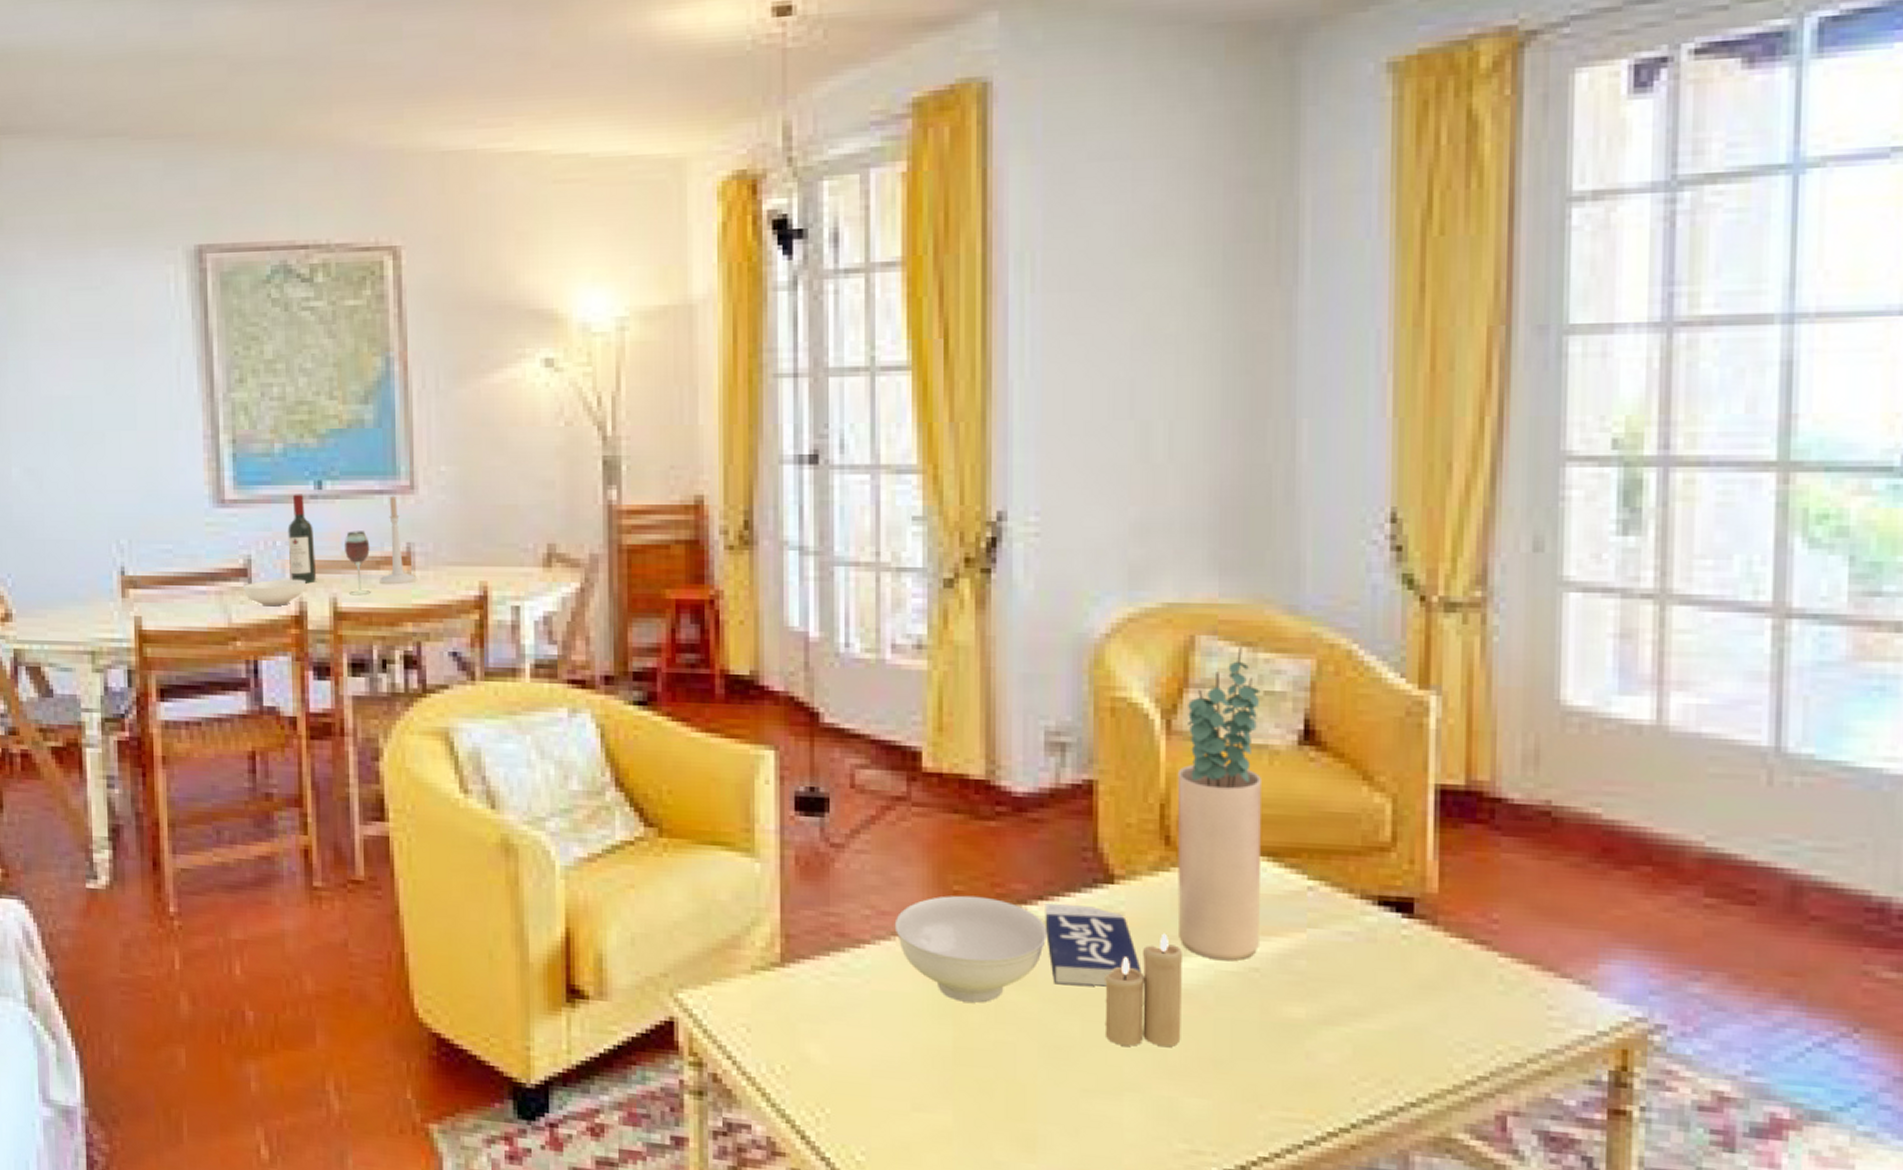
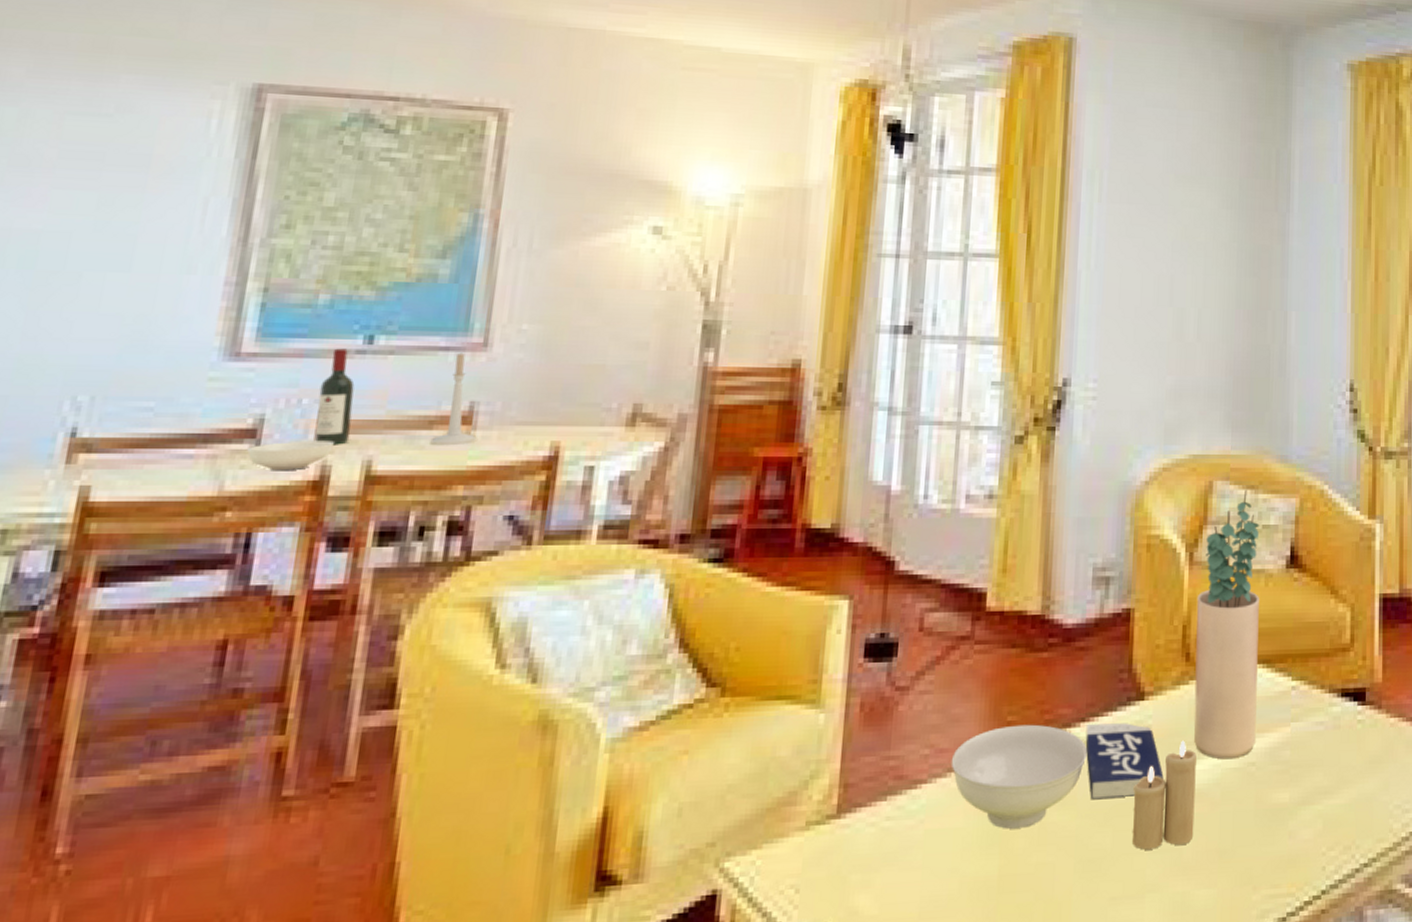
wineglass: present [345,531,371,596] -> none [389,388,424,458]

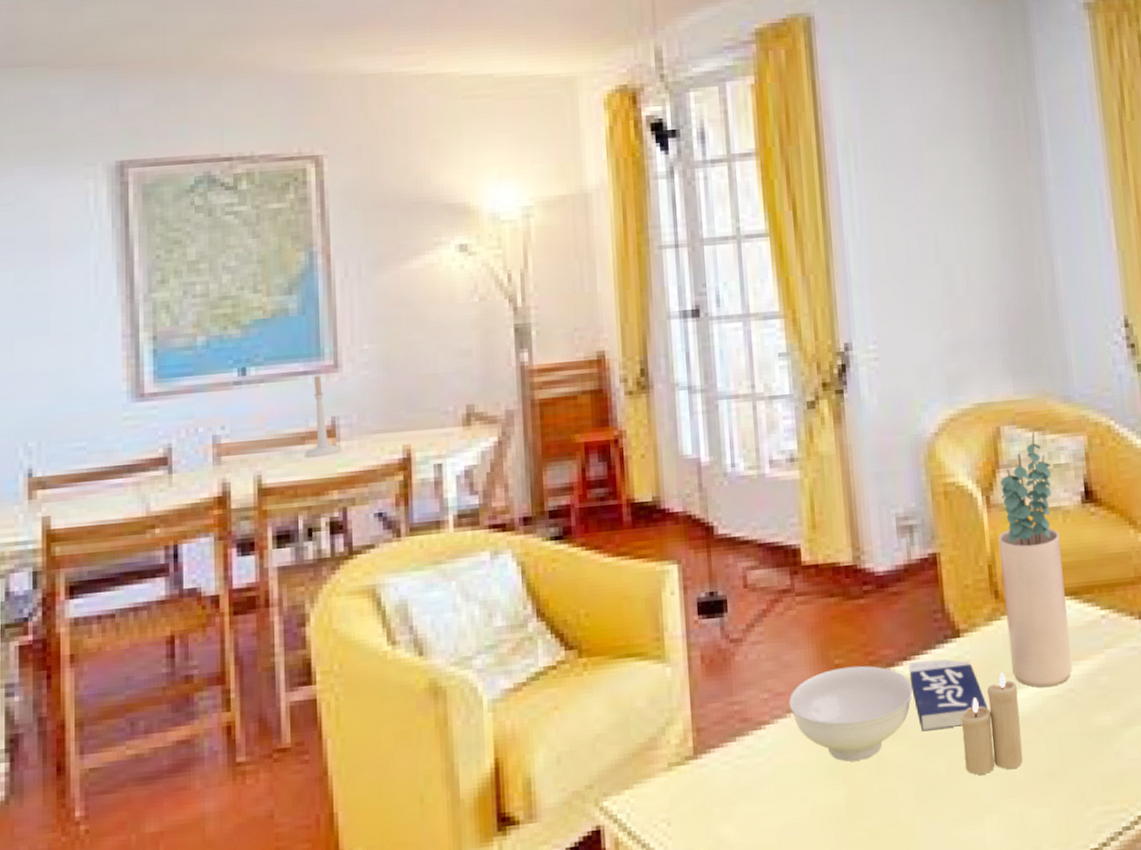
bowl: present [247,440,334,471] -> none [163,461,229,492]
wine bottle: present [315,348,355,445] -> none [210,381,241,465]

